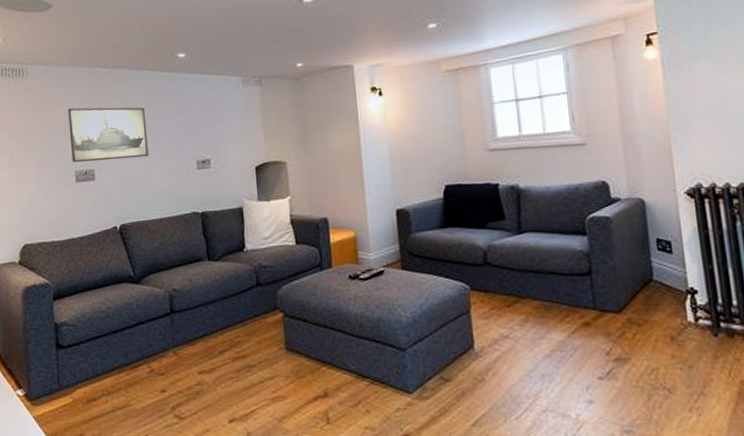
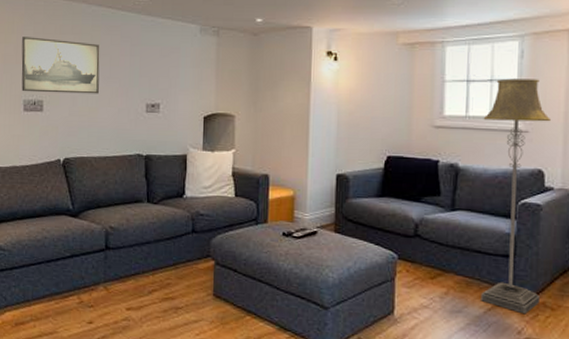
floor lamp: none [537,90,624,334] -> present [481,78,552,315]

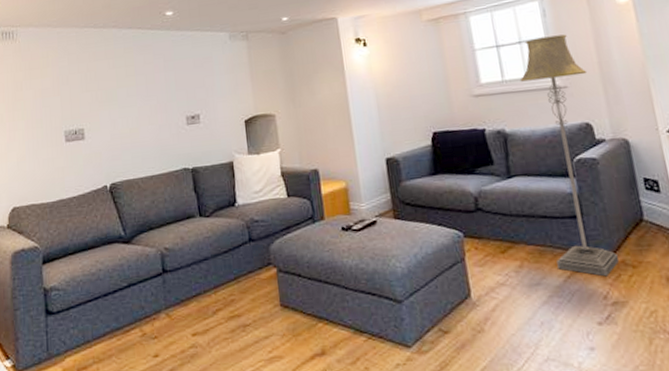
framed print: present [21,37,100,94] -> none [58,65,138,123]

